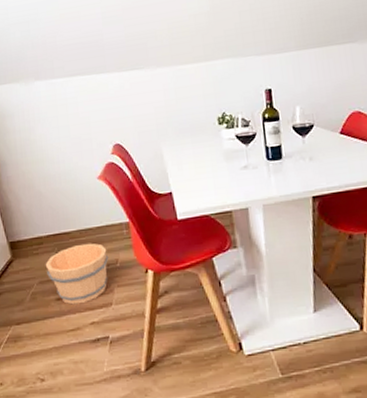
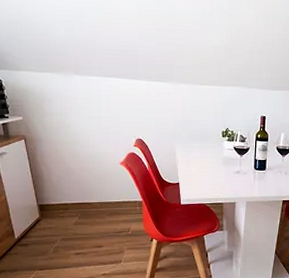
bucket: present [45,243,109,305] -> none [68,213,123,259]

